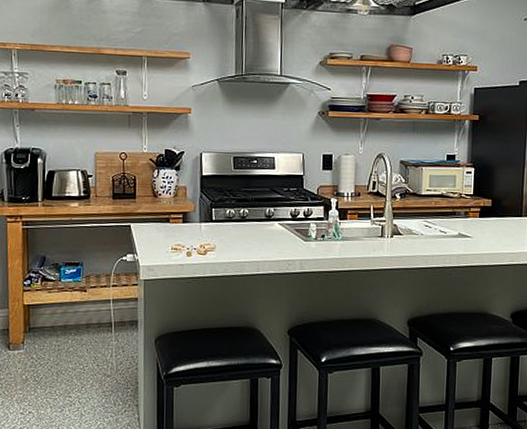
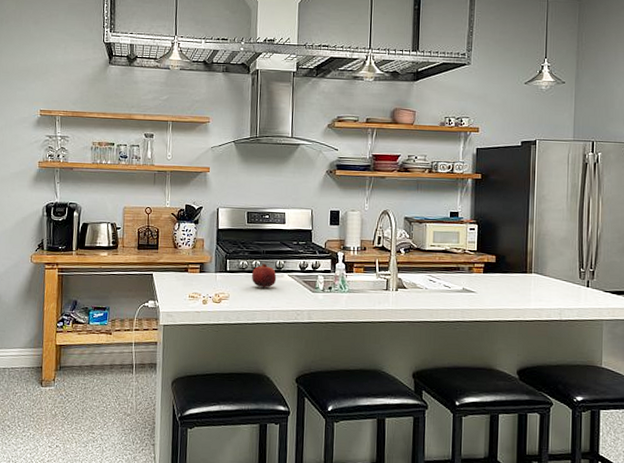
fruit: none [239,212,267,238] -> present [251,263,277,288]

